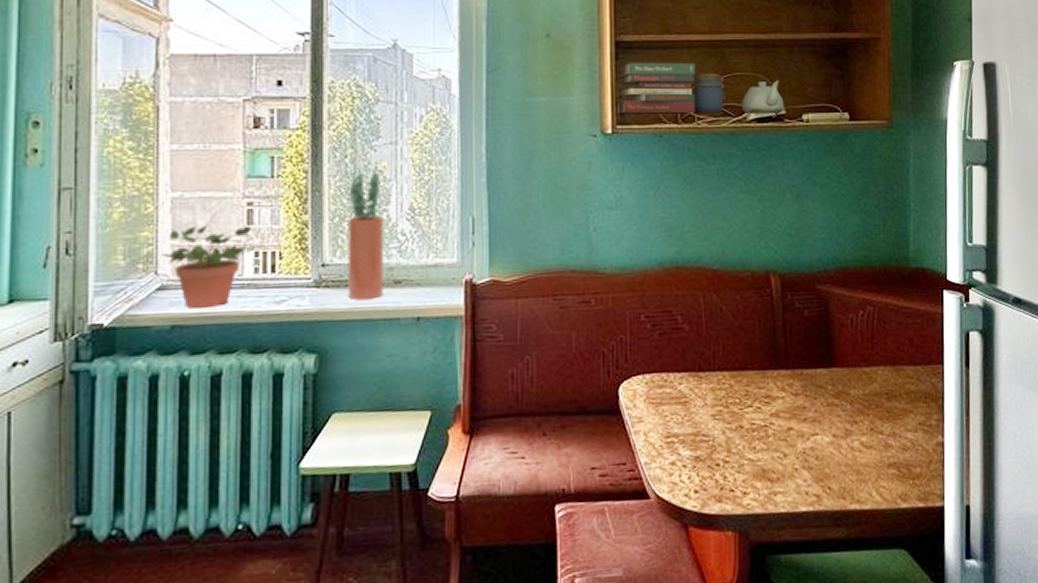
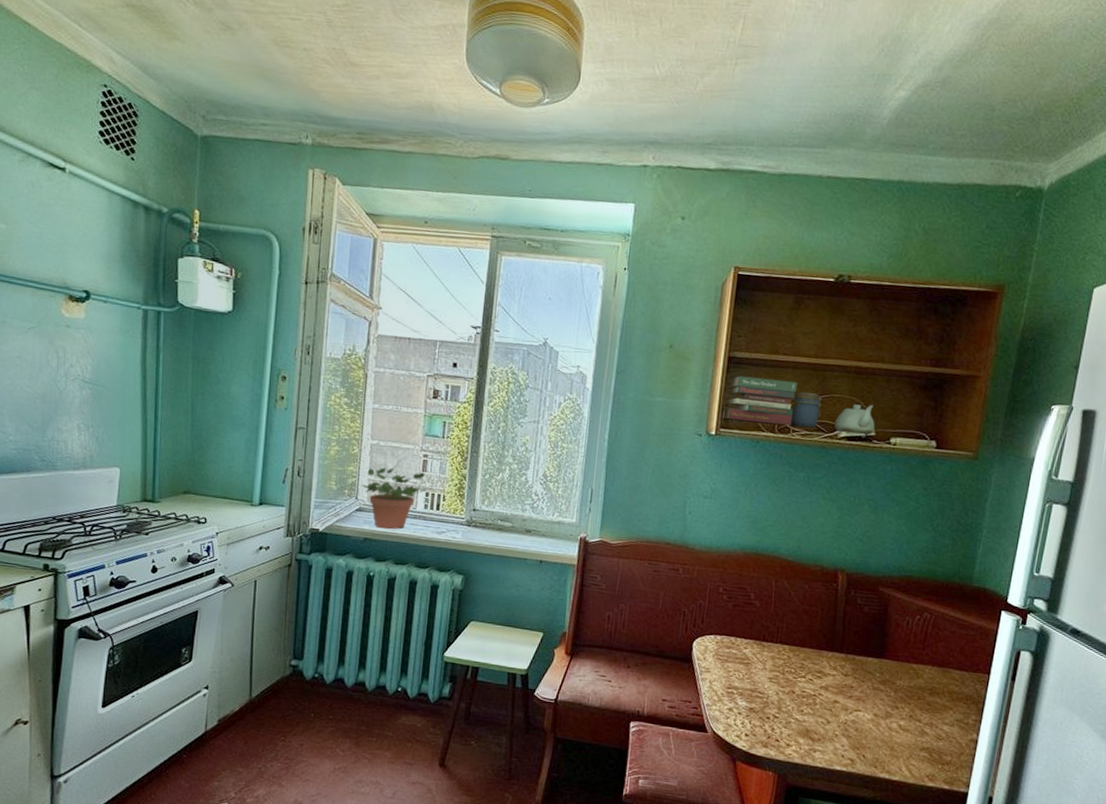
vase: present [347,161,384,301] -> none [490,435,524,542]

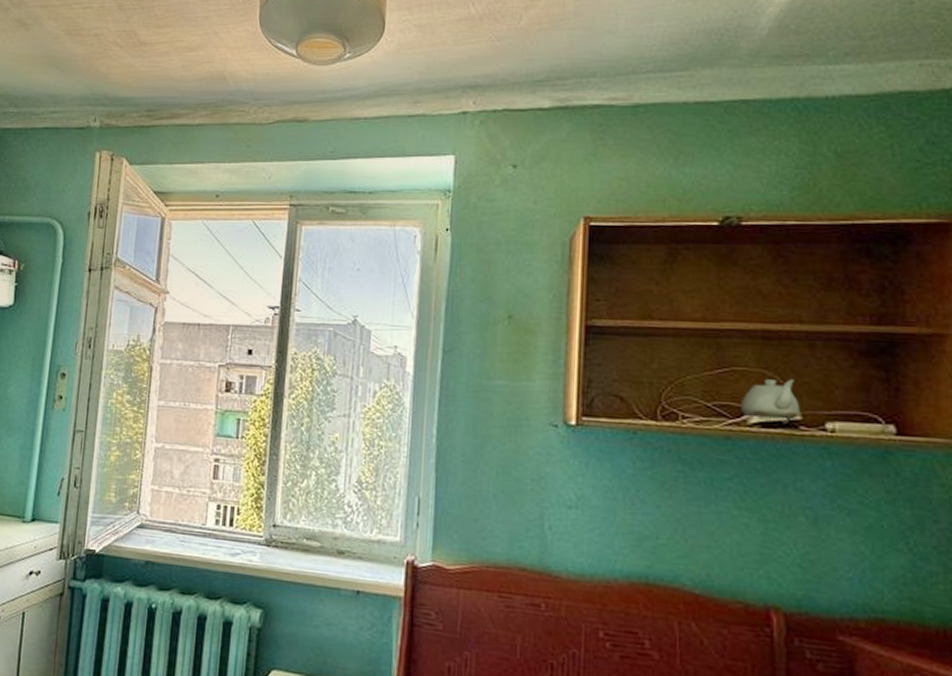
potted plant: present [361,467,430,529] -> none [143,474,222,550]
books: present [721,375,798,426] -> none [582,349,683,411]
jar: present [790,392,823,429] -> none [677,366,720,413]

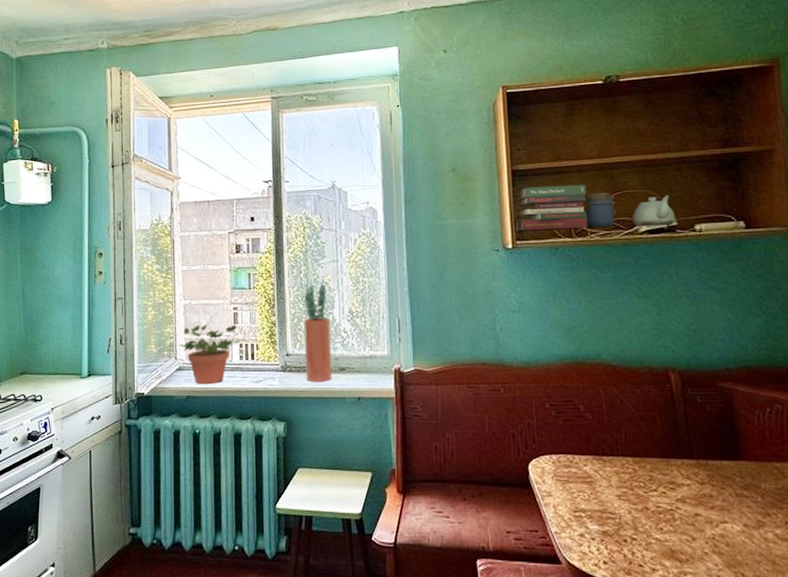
potted plant: none [143,474,222,550] -> present [179,324,243,385]
vase: none [294,432,333,566] -> present [303,275,333,383]
books: none [582,349,683,411] -> present [515,184,588,232]
jar: none [677,366,720,413] -> present [585,193,616,228]

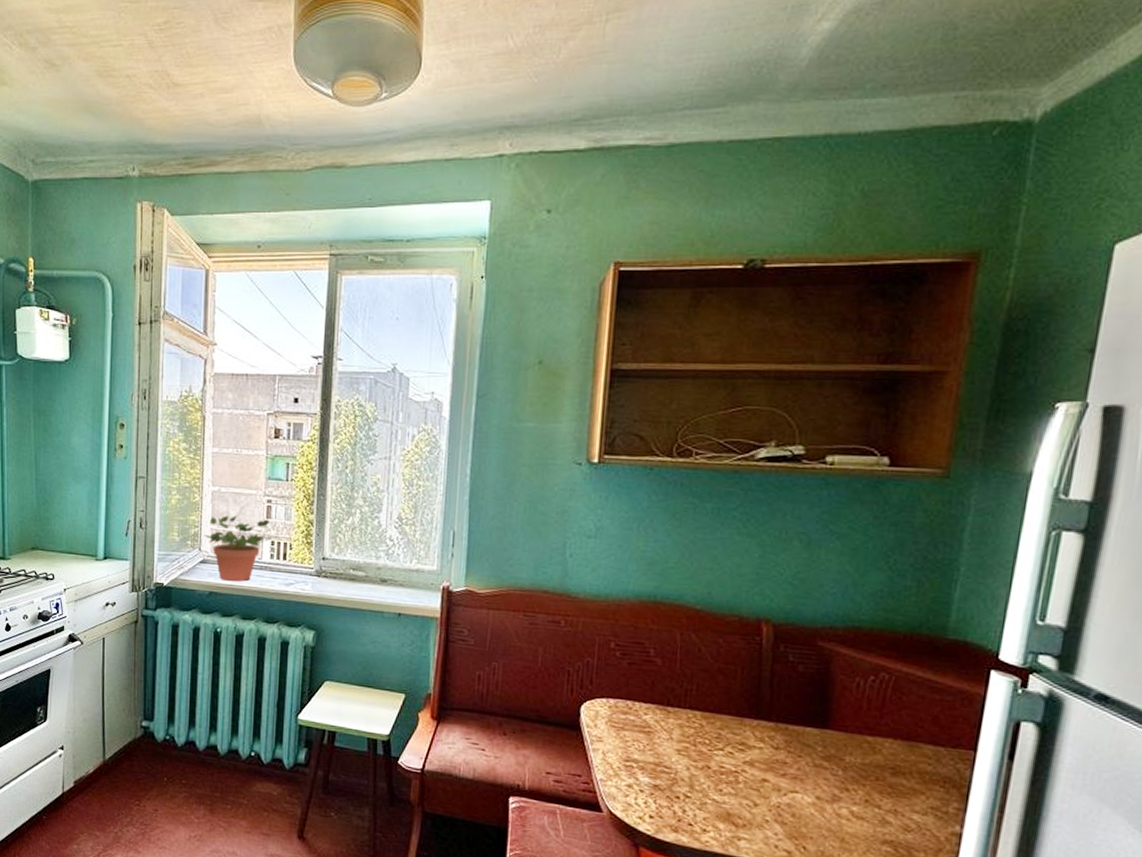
vase: present [303,275,333,383] -> none [342,473,376,593]
books: present [515,184,588,232] -> none [605,391,700,448]
jar: present [585,193,616,228] -> none [692,406,734,449]
teapot: present [632,195,676,227] -> none [749,416,804,454]

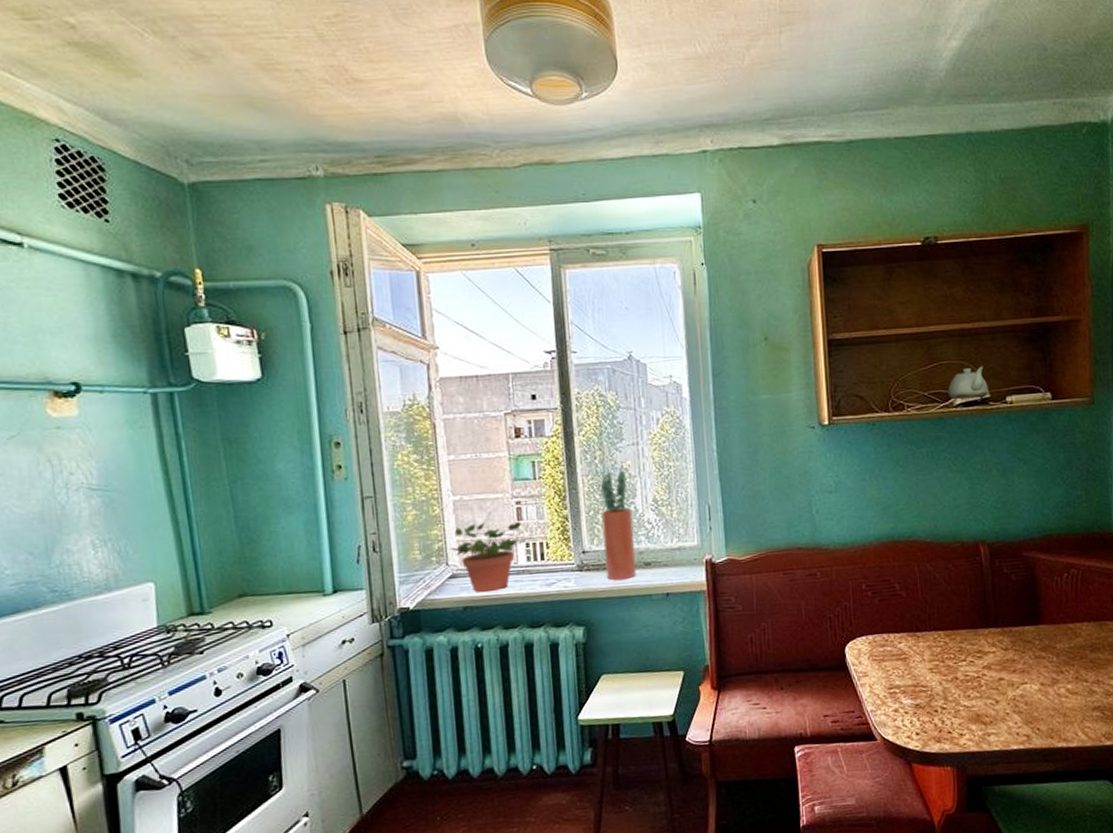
vase: none [342,473,376,593] -> present [601,461,637,581]
teapot: none [749,416,804,454] -> present [947,366,989,400]

